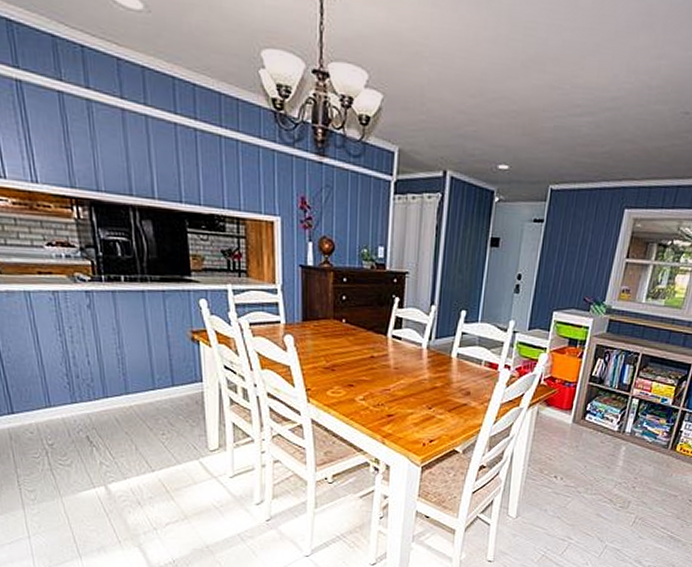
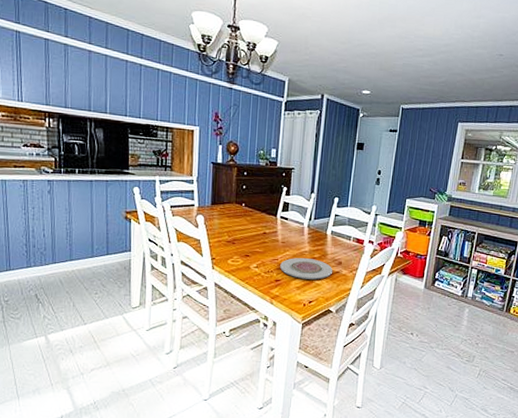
plate: none [393,387,458,414] -> present [280,258,332,280]

